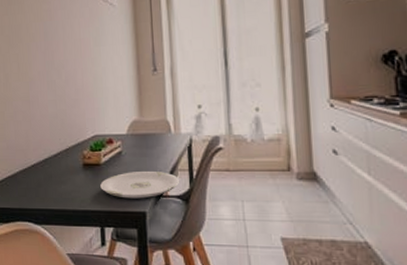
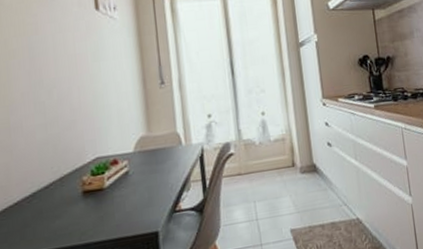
plate: present [100,170,180,199] -> none [104,186,194,222]

